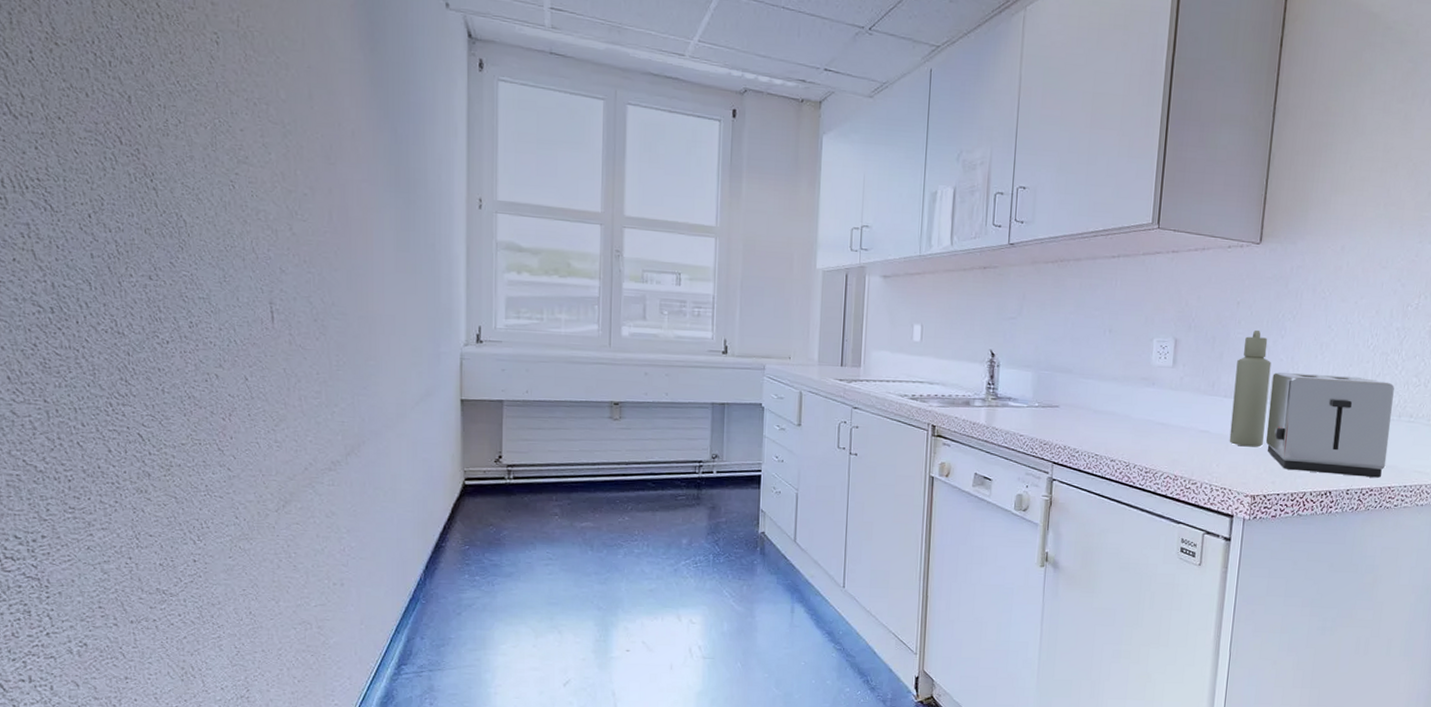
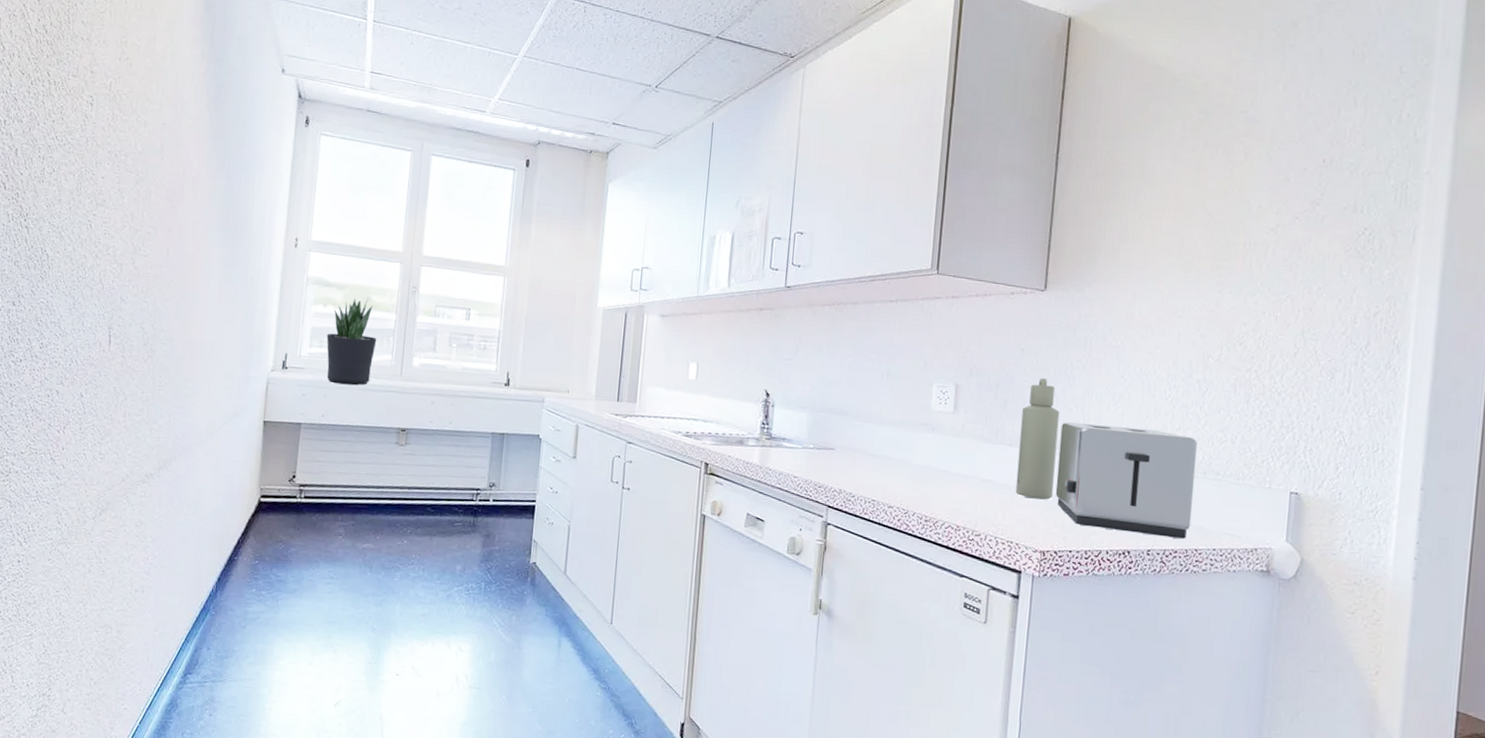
planter: none [524,263,580,358] -> present [326,298,377,385]

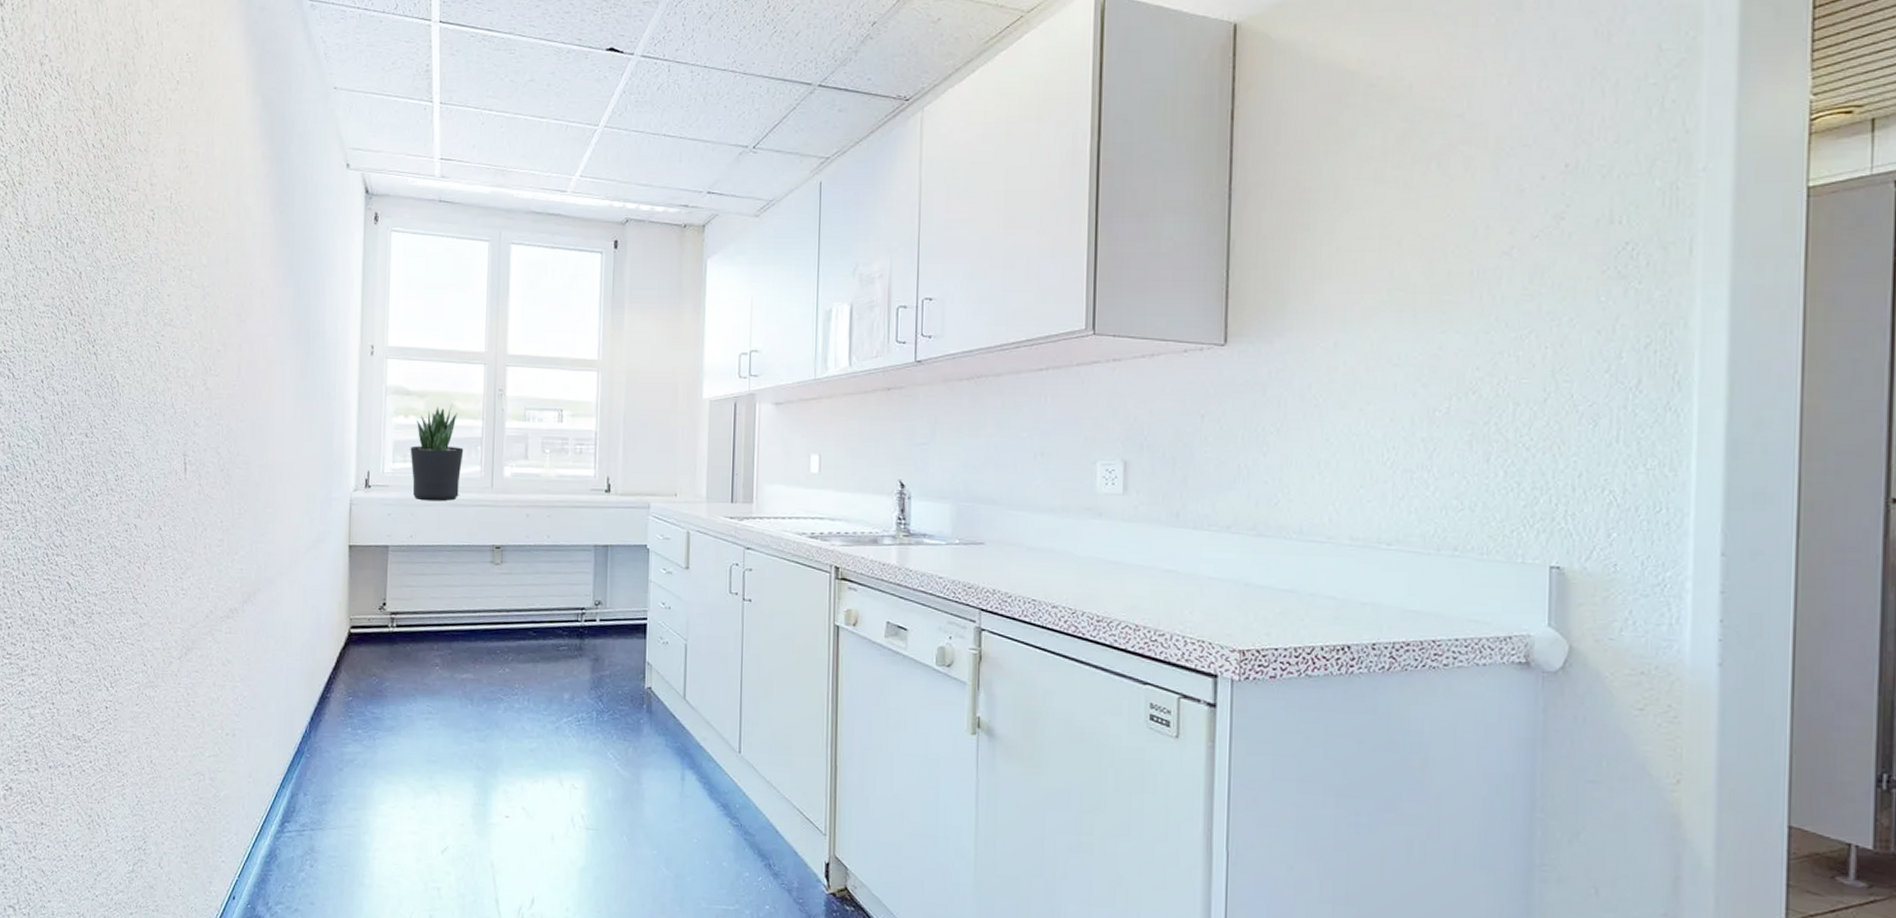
bottle: present [1015,377,1060,500] -> none [1204,447,1253,590]
toaster: present [1055,421,1197,539] -> none [1253,496,1428,629]

